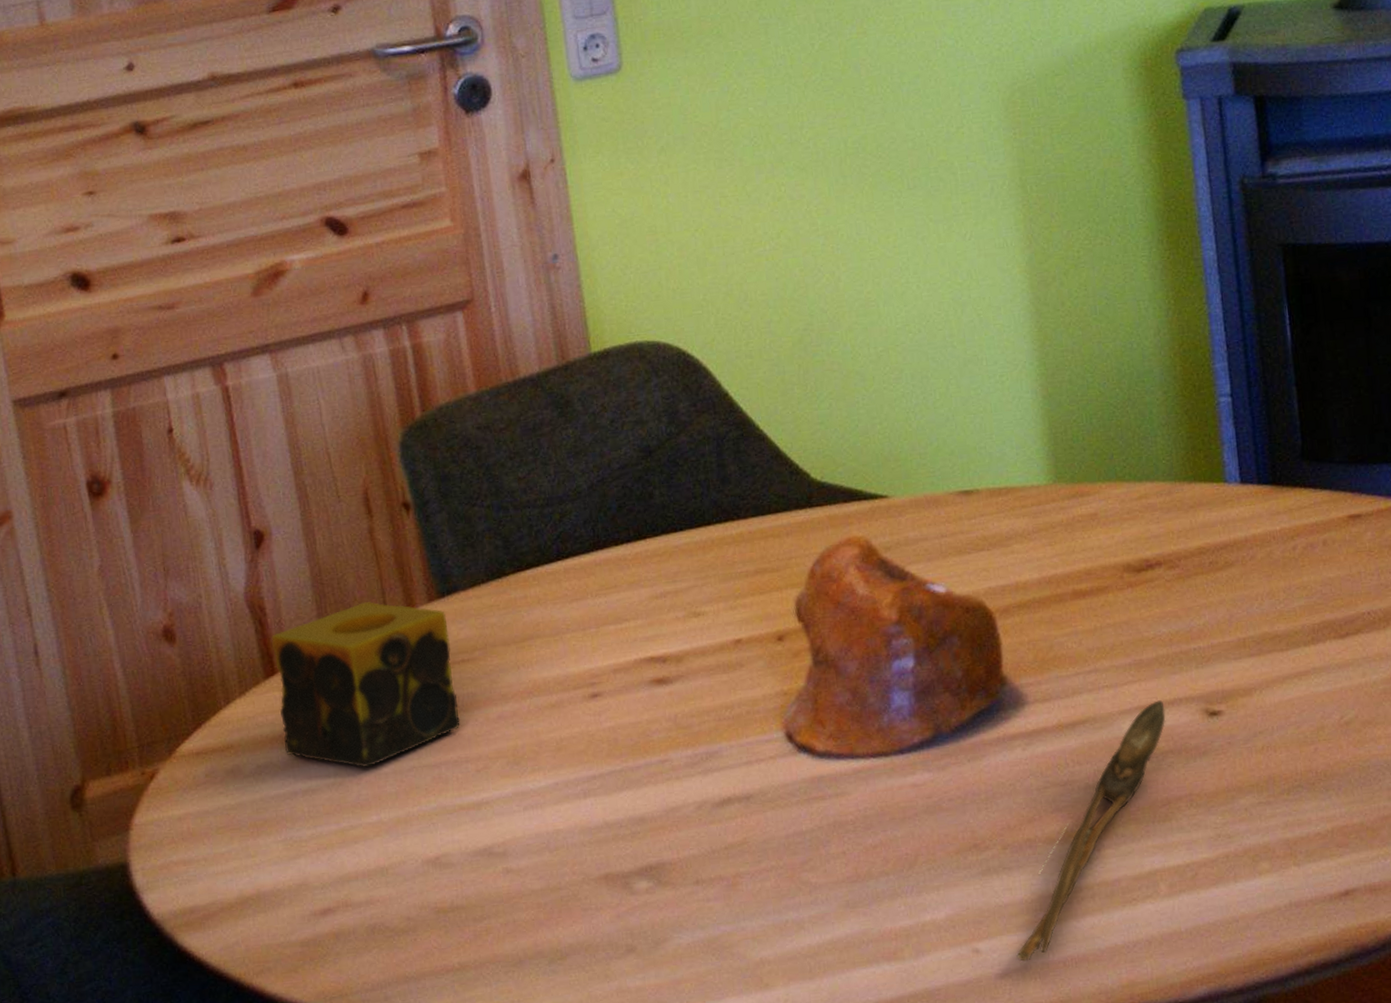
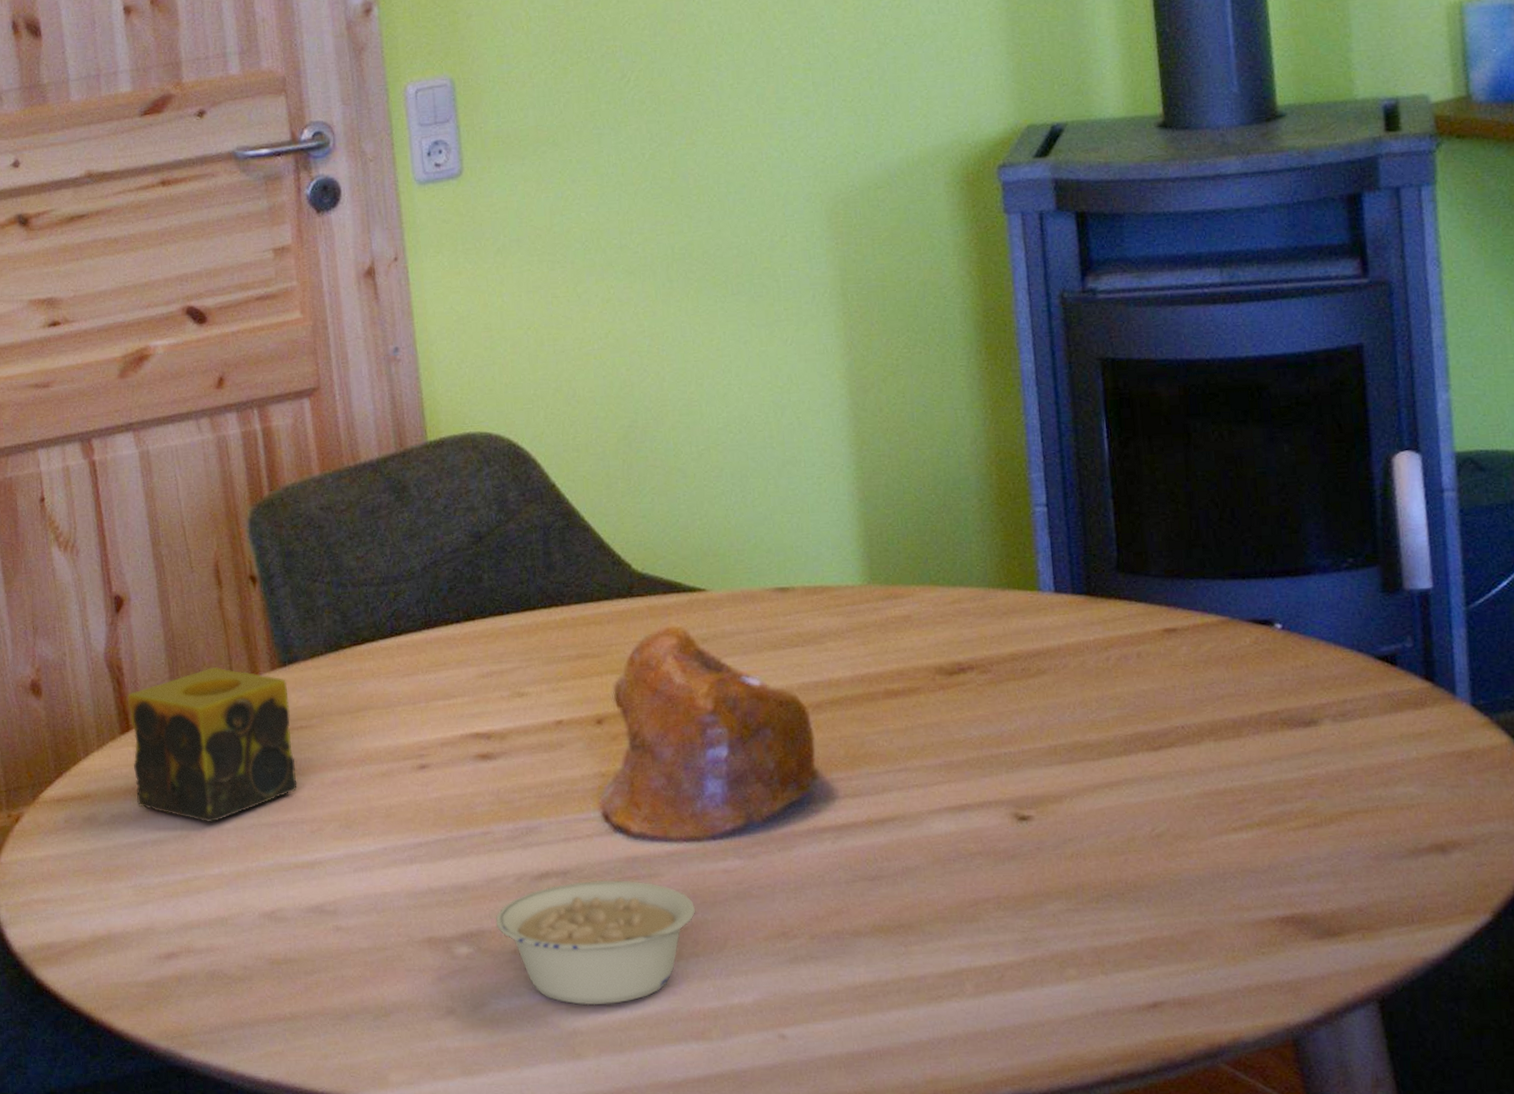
legume: none [676,801,885,933] -> present [496,879,696,1006]
spoon: present [1016,700,1166,962] -> none [822,802,975,1050]

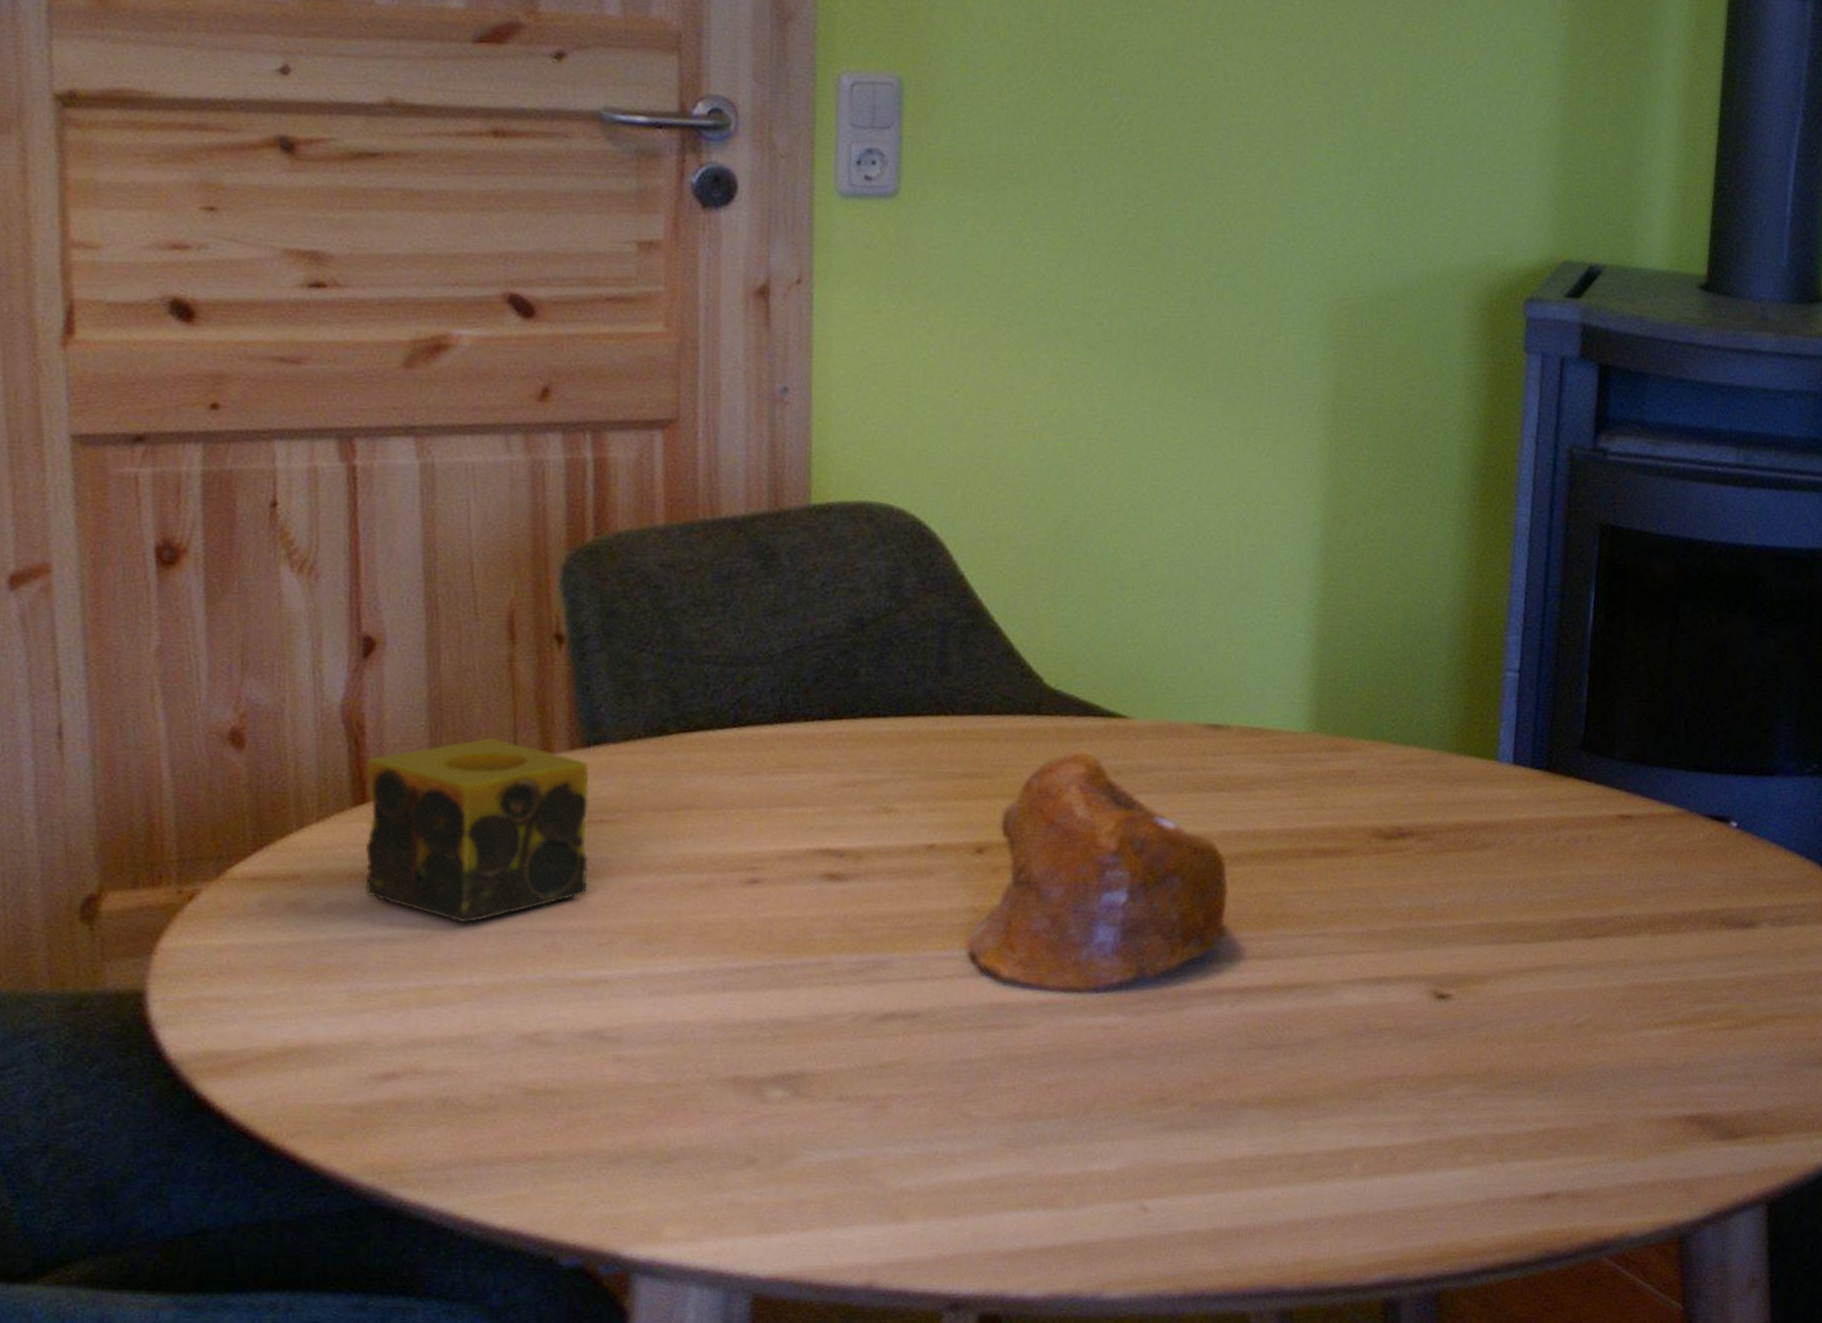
legume: present [496,879,696,1006] -> none [821,1026,1064,1164]

